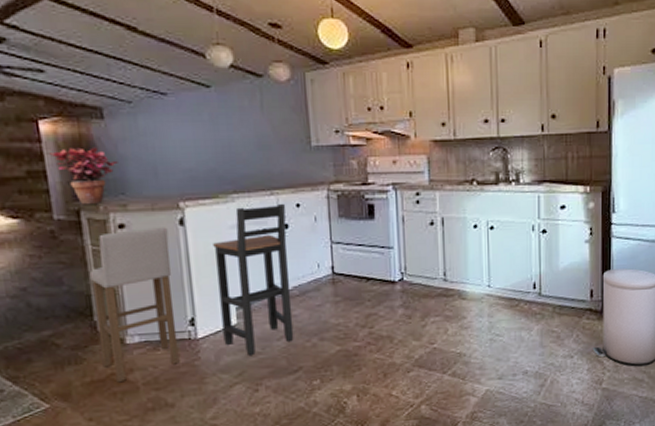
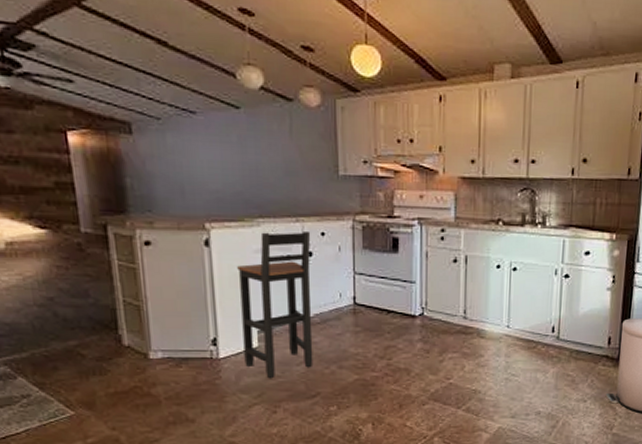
potted plant: present [50,147,118,205] -> none [78,161,146,220]
bar stool: present [89,227,180,383] -> none [115,246,201,396]

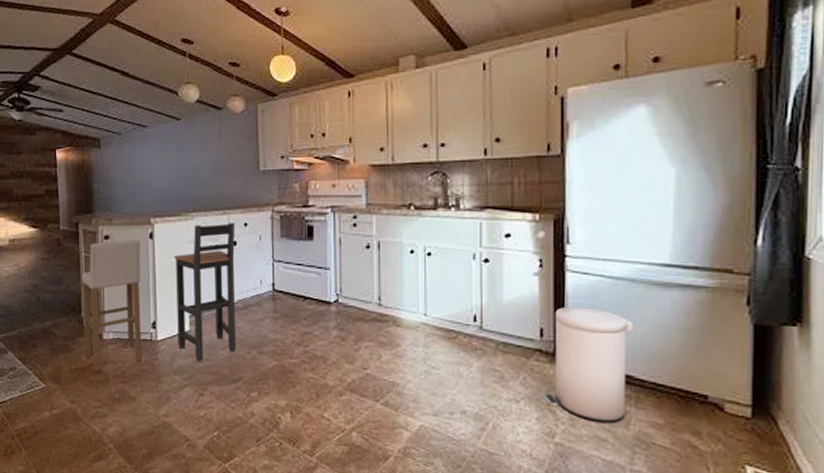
bar stool: none [115,246,201,396] -> present [81,239,142,373]

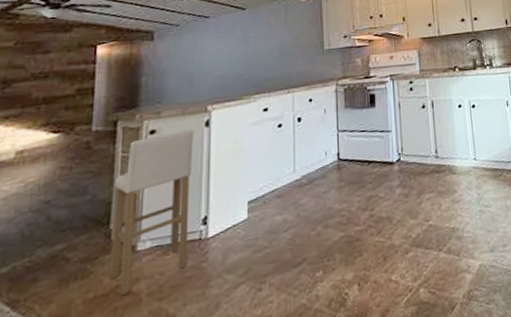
bar stool: present [174,222,237,361] -> none [233,99,300,251]

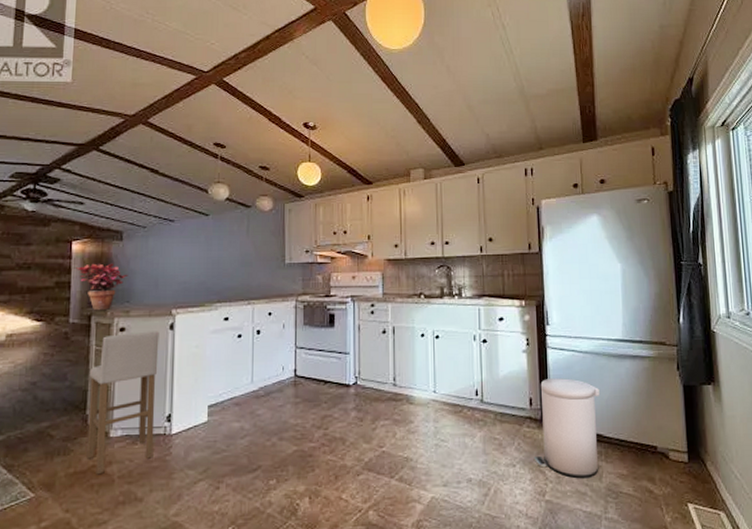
potted plant: none [101,64,159,116] -> present [76,263,128,311]

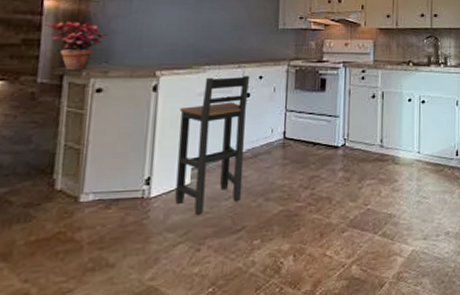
bar stool: present [86,331,159,475] -> none [51,92,141,242]
bar stool: none [194,311,260,452] -> present [175,75,250,214]

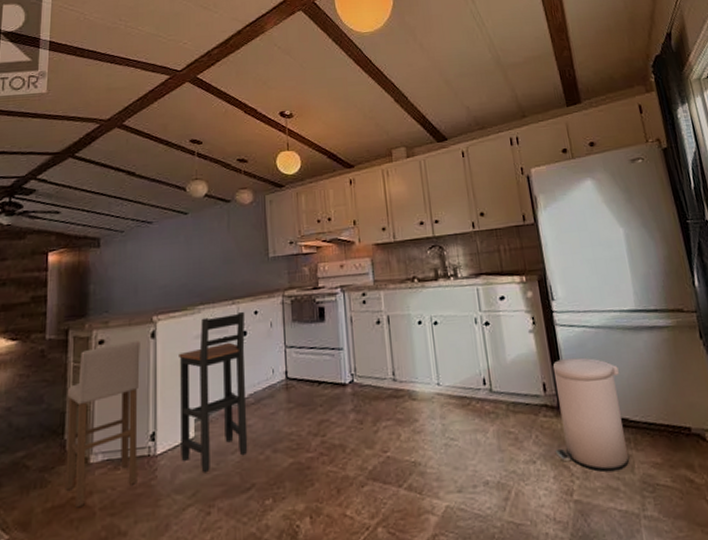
potted plant: present [47,21,108,71] -> none [52,272,106,325]
bar stool: none [51,92,141,242] -> present [65,341,140,508]

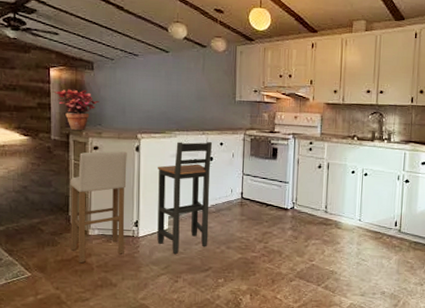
potted plant: none [52,272,106,325] -> present [55,89,99,131]

